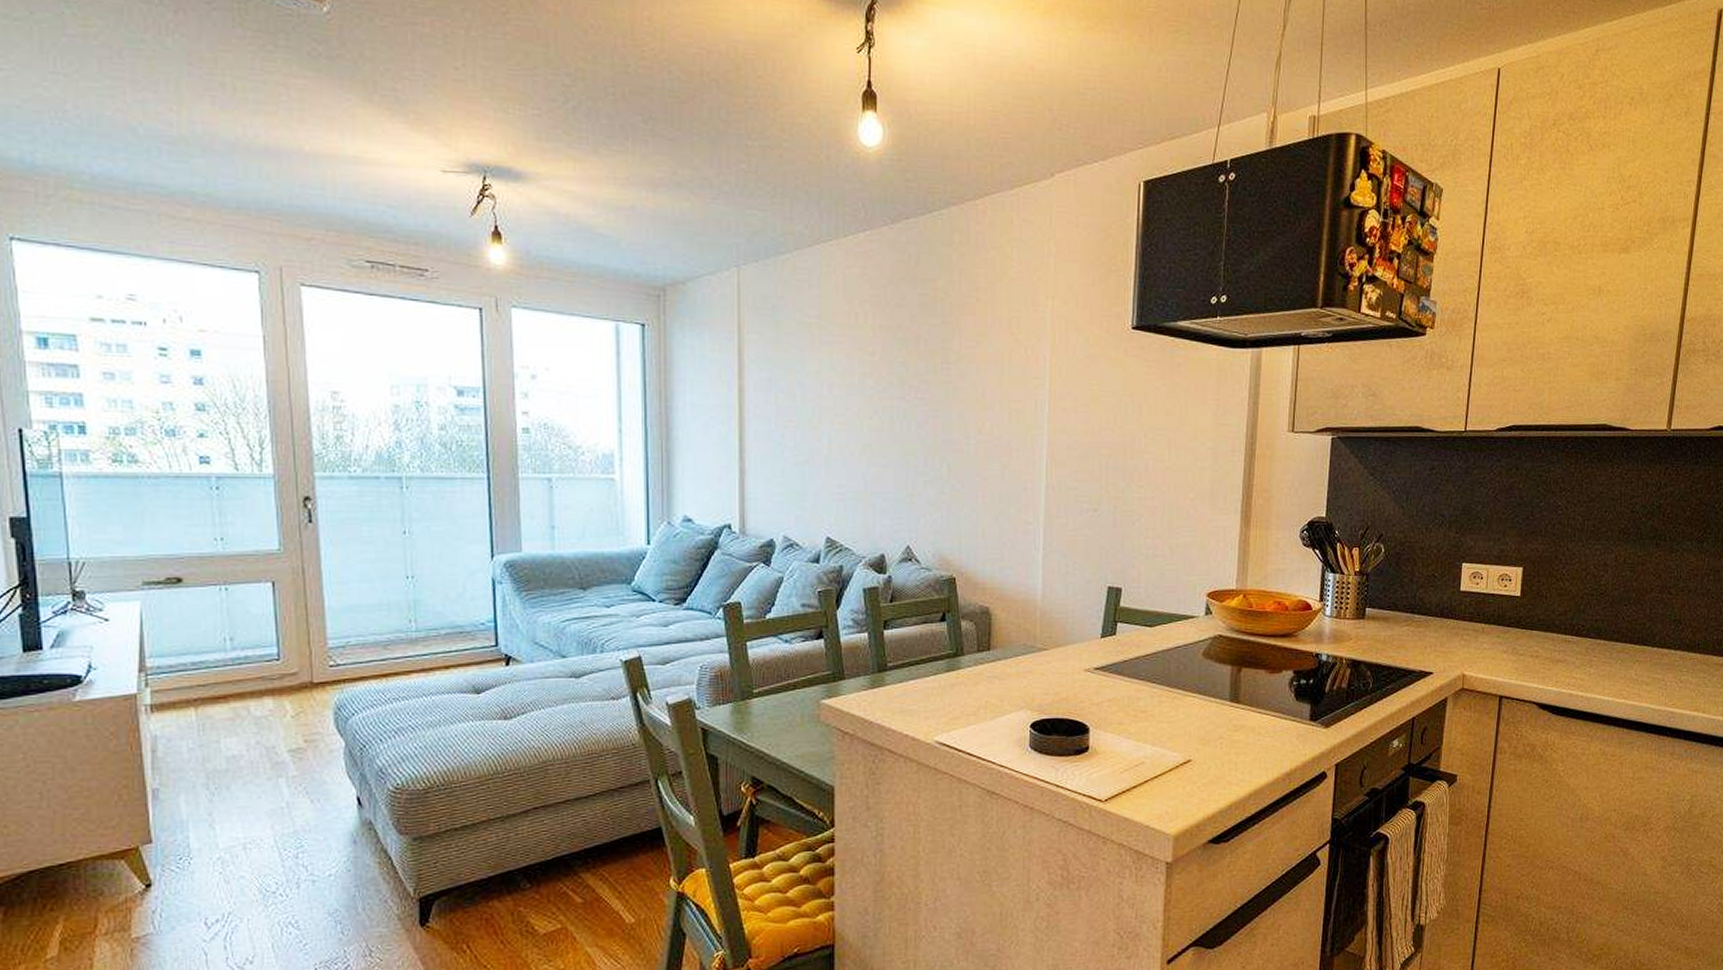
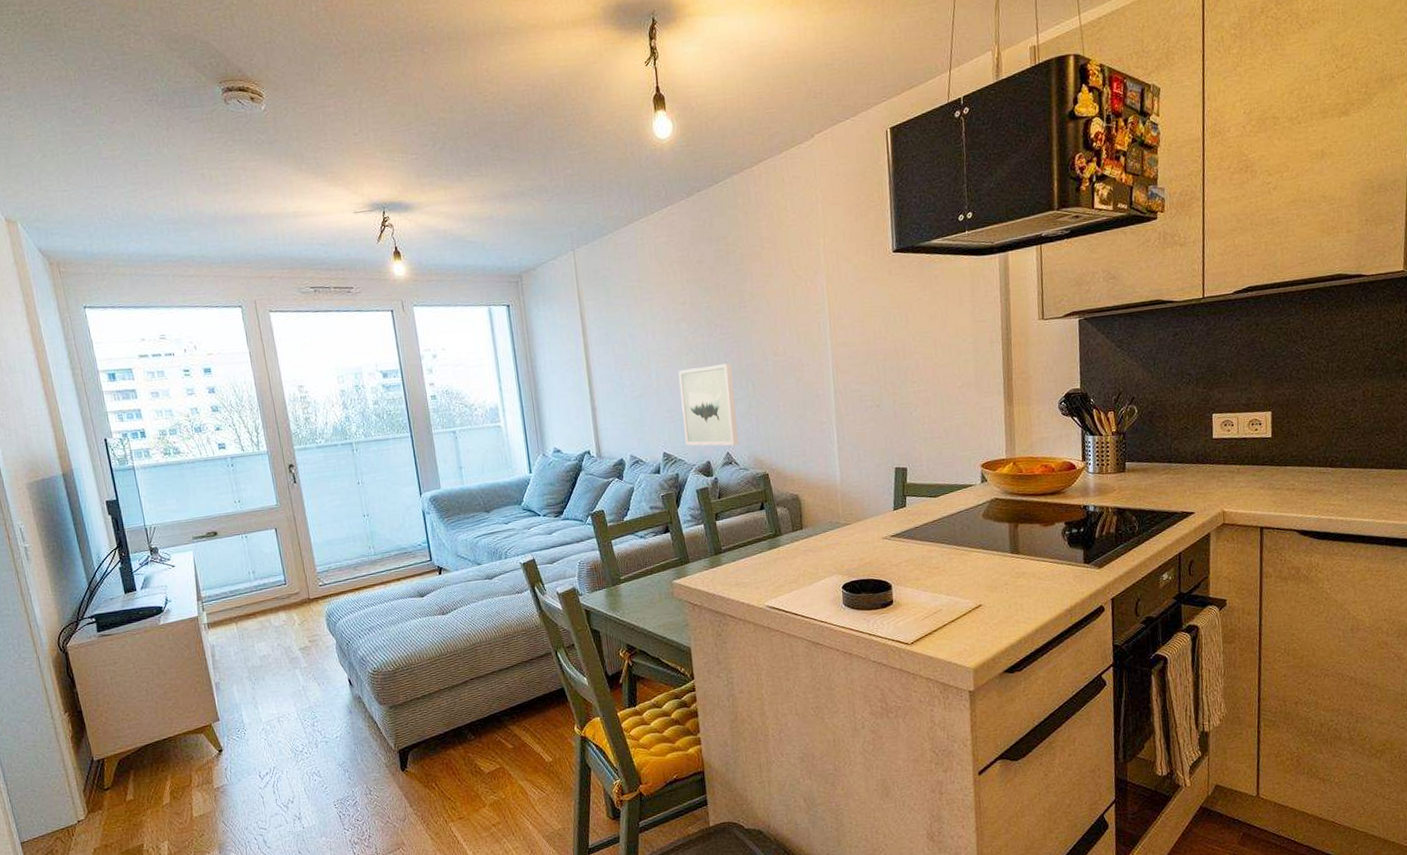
wall art: none [856,435,925,539] -> present [678,363,739,446]

